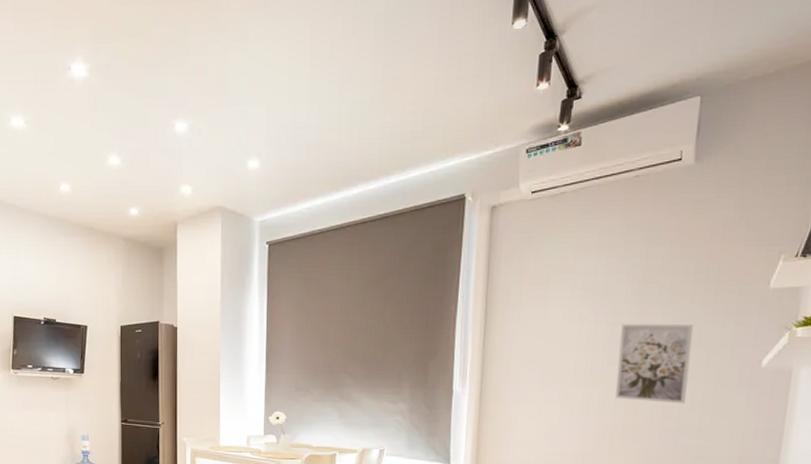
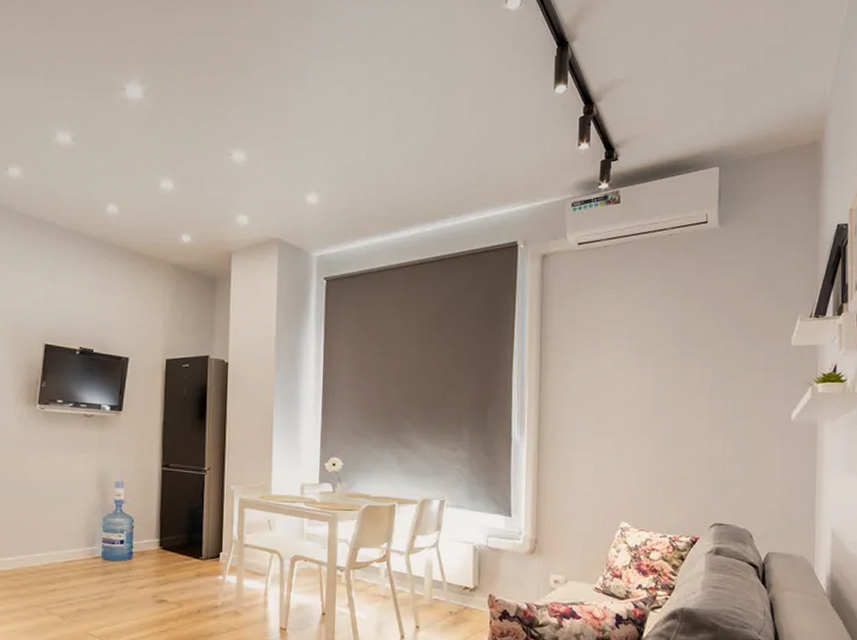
wall art: present [615,324,694,404] -> none [664,375,730,456]

